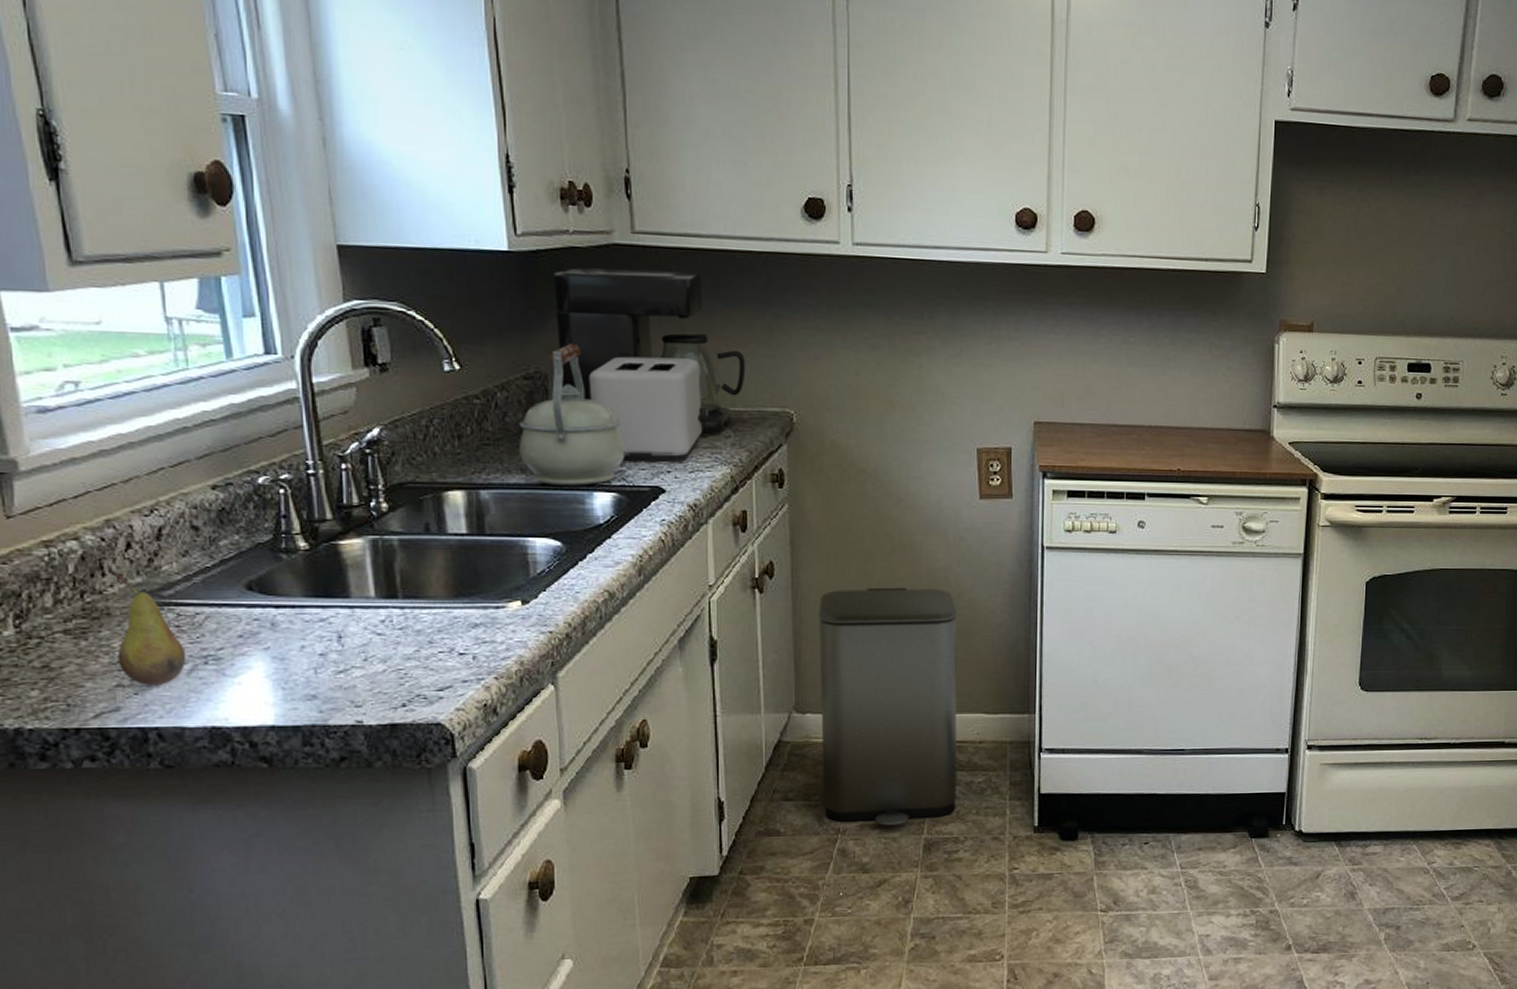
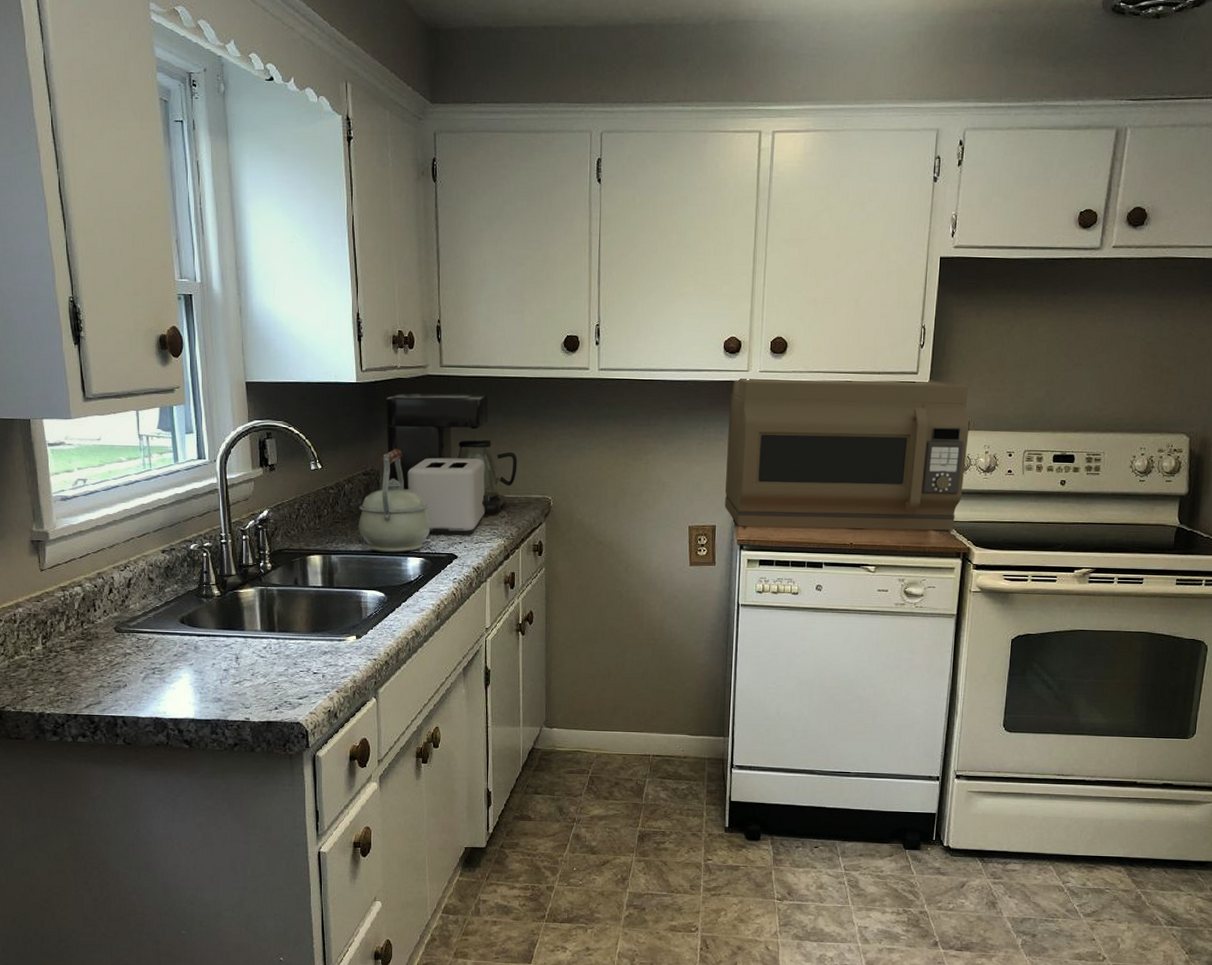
fruit: present [109,571,187,685] -> none [99,608,142,687]
pedal bin: present [819,587,957,826] -> none [563,633,670,819]
microwave: none [1022,262,1313,454] -> present [725,379,970,531]

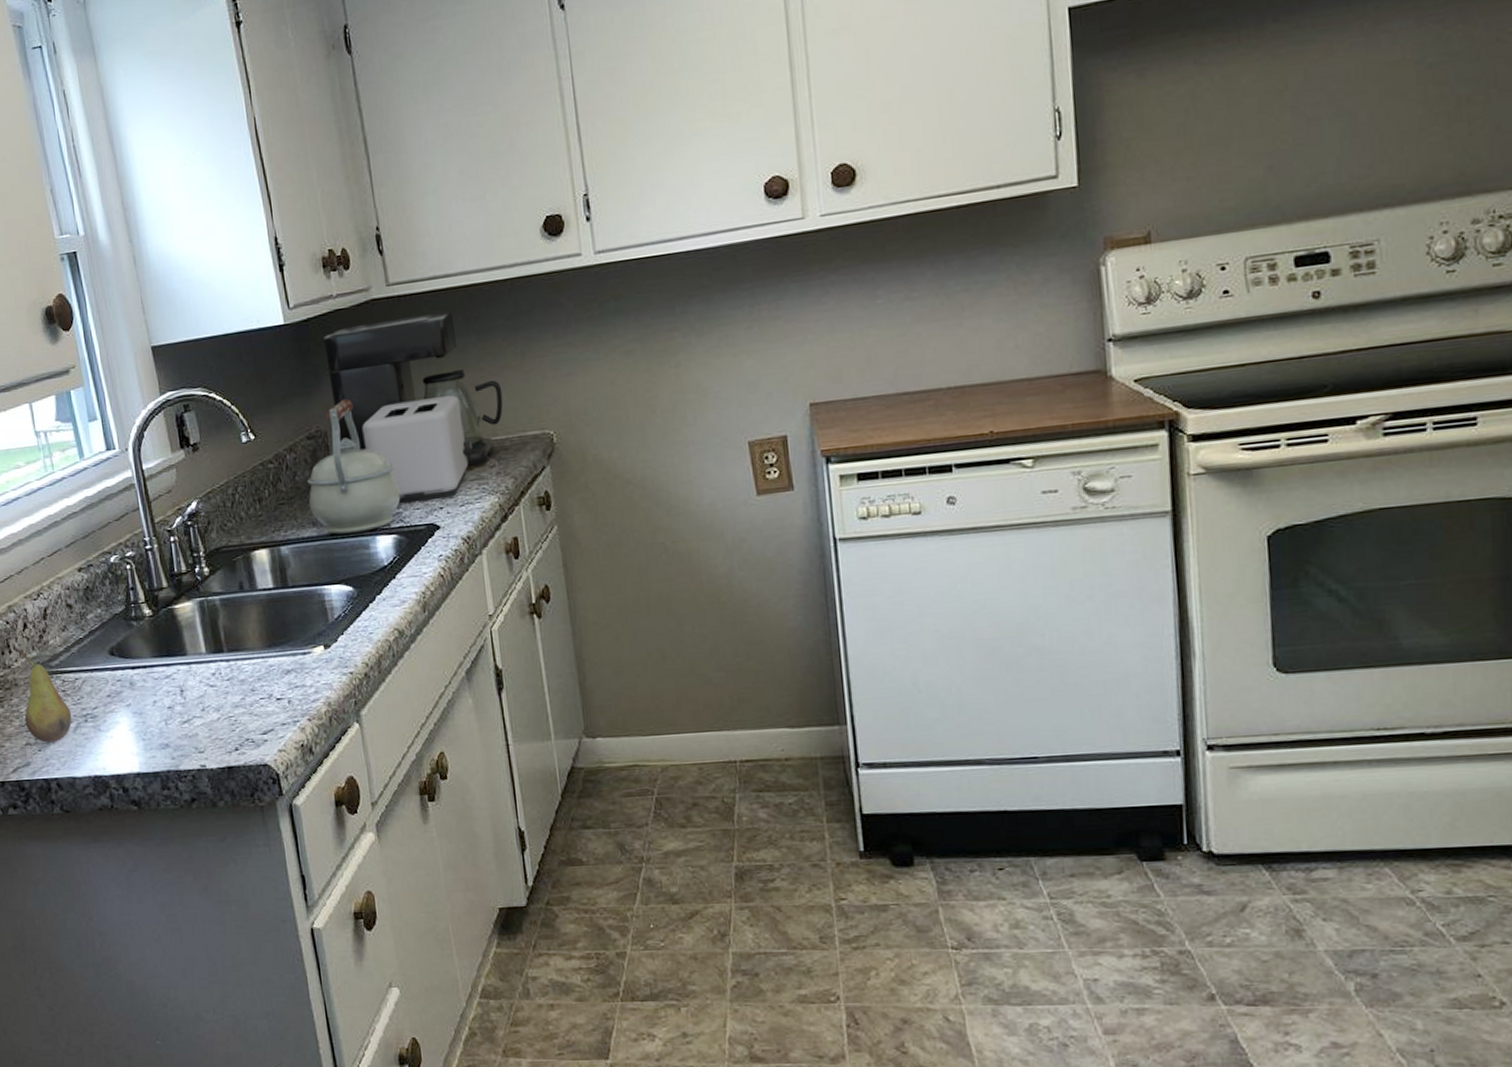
fruit: none [99,608,142,687] -> present [14,648,72,743]
microwave: present [725,379,970,531] -> none [780,179,1155,433]

